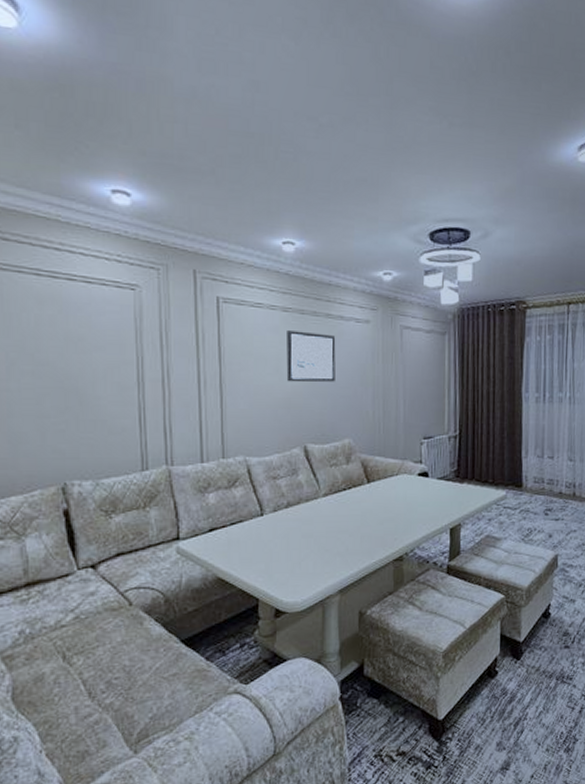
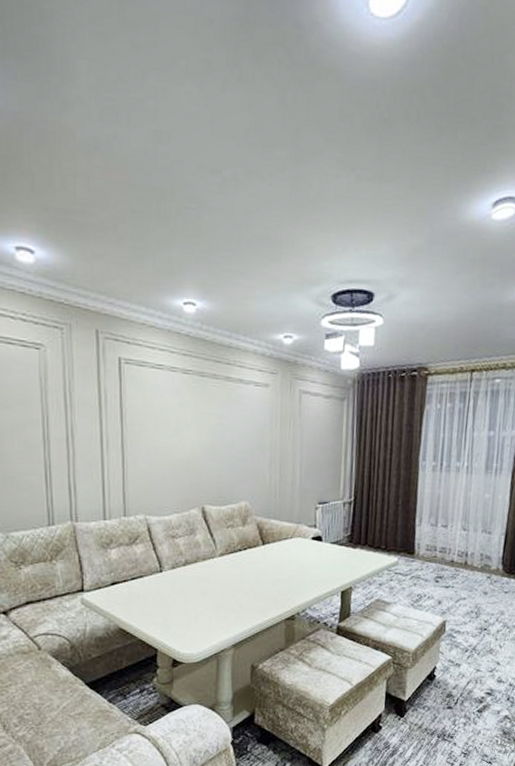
wall art: present [286,330,336,383] -> none [186,393,235,445]

